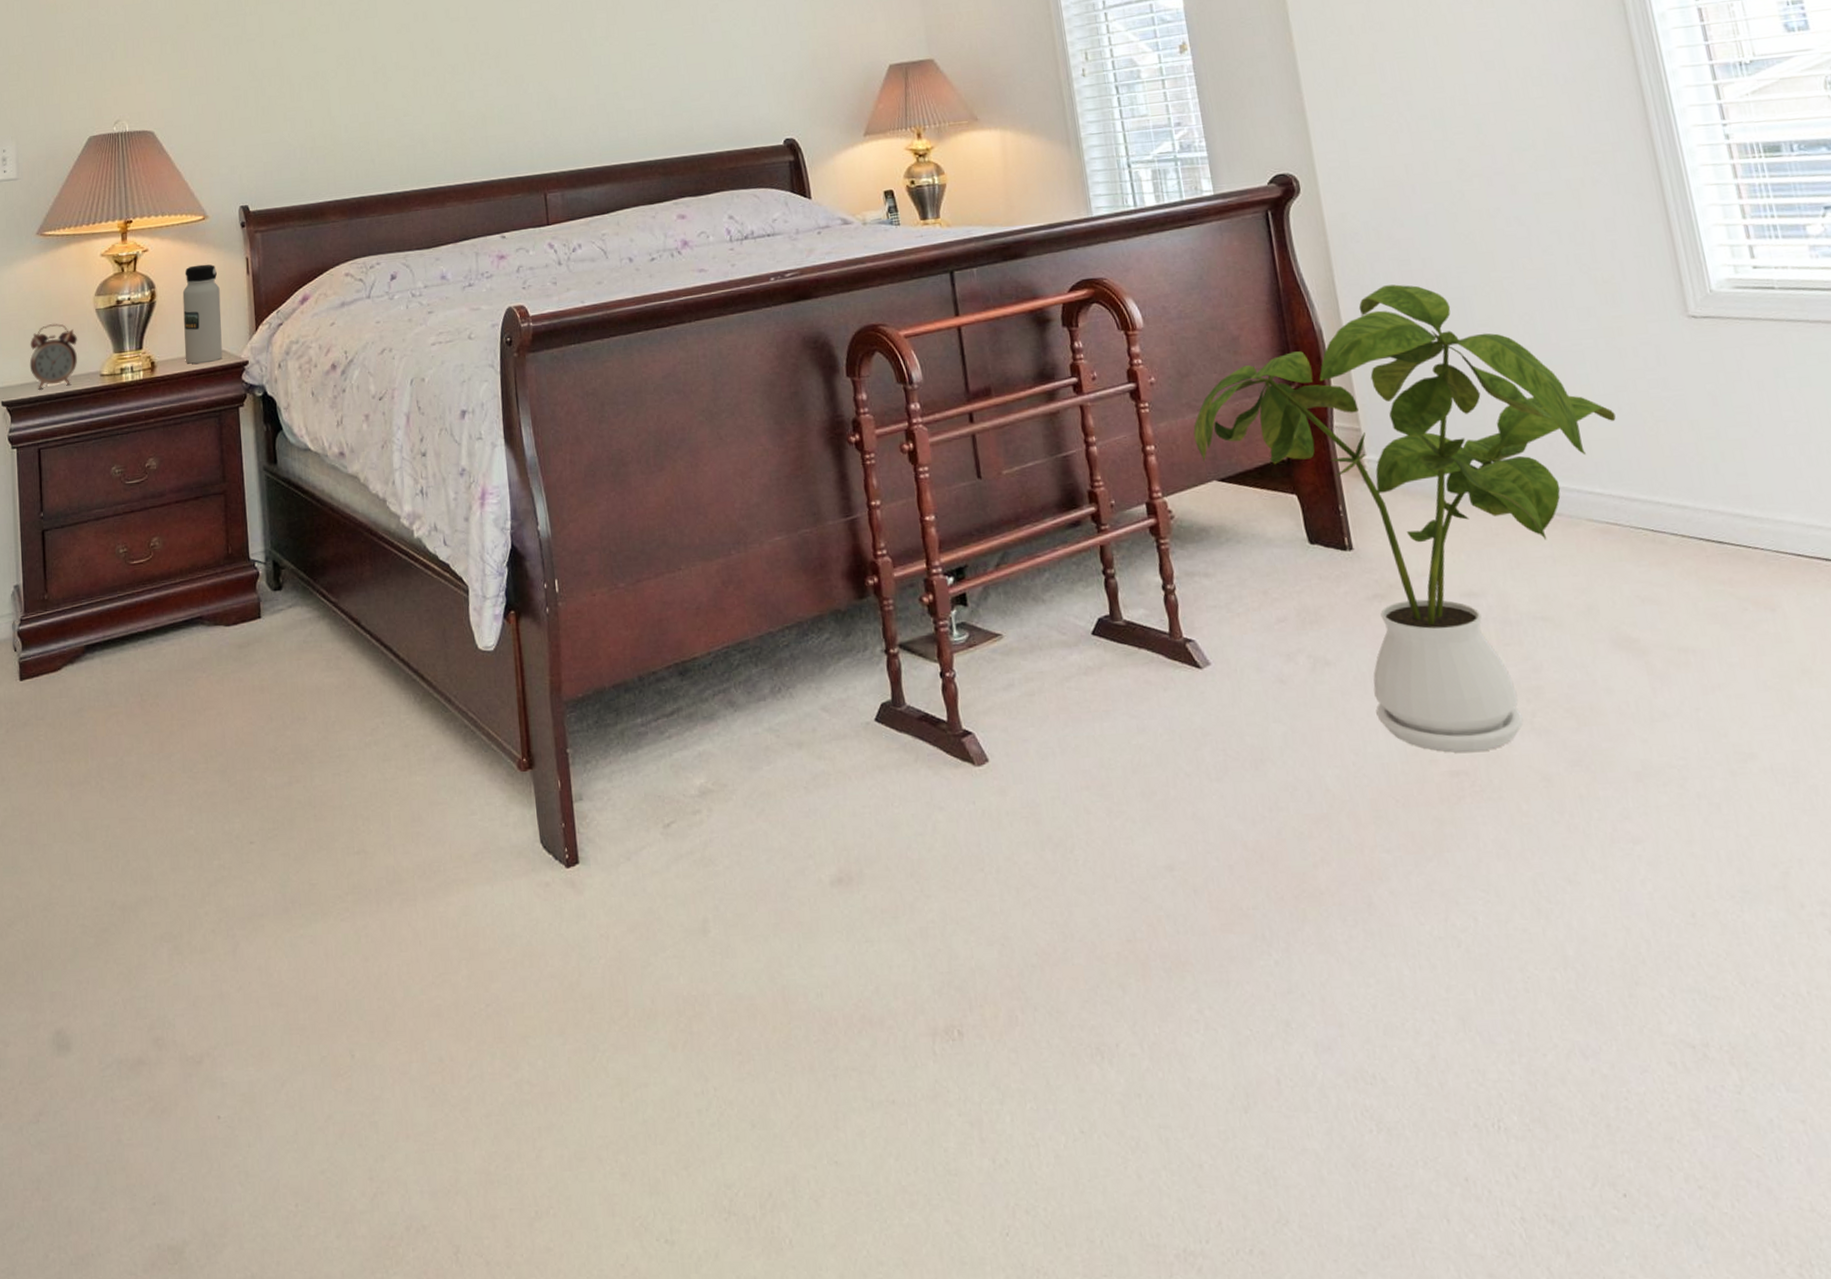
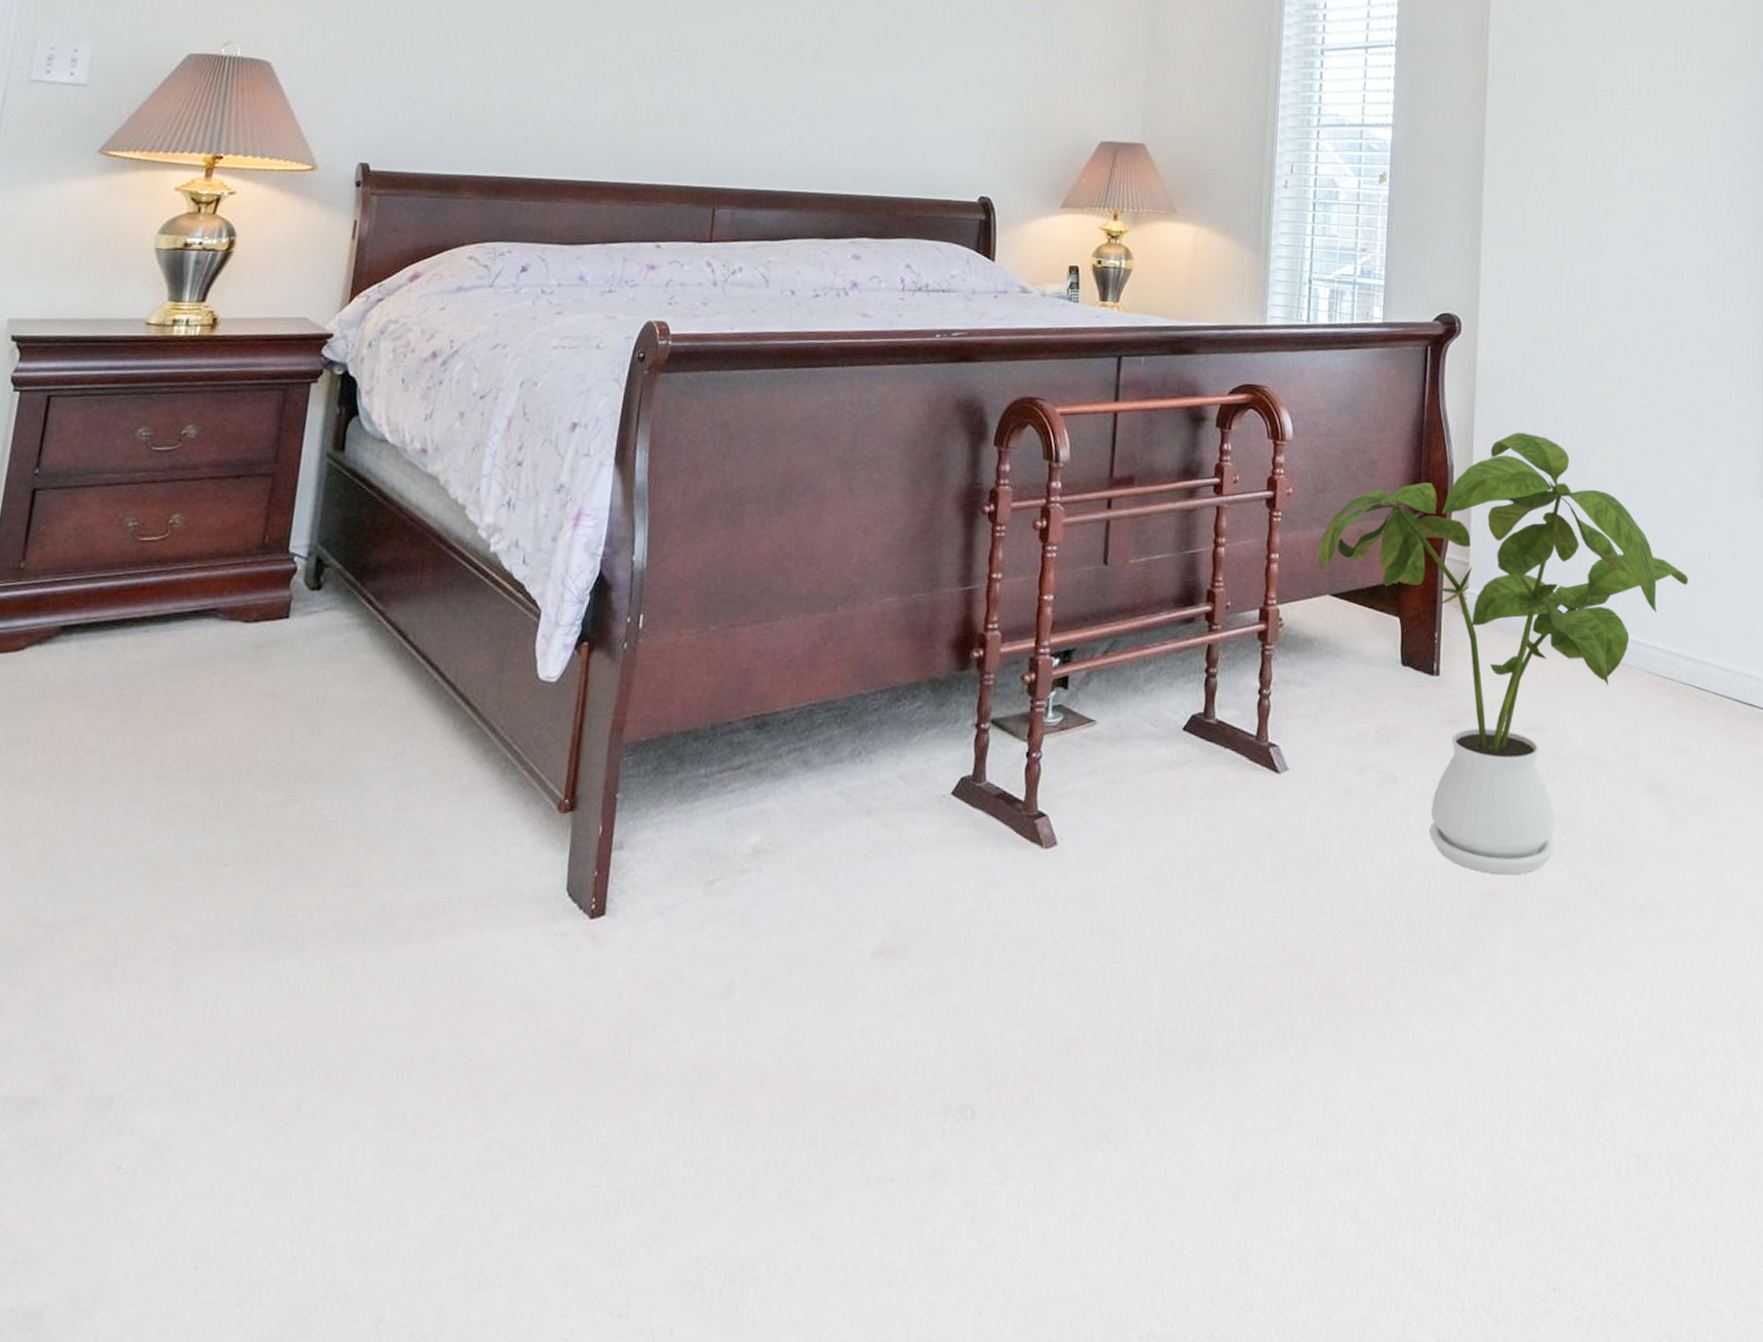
alarm clock: present [29,323,78,389] -> none [56,256,126,330]
water bottle: present [182,264,223,364] -> none [255,218,316,329]

